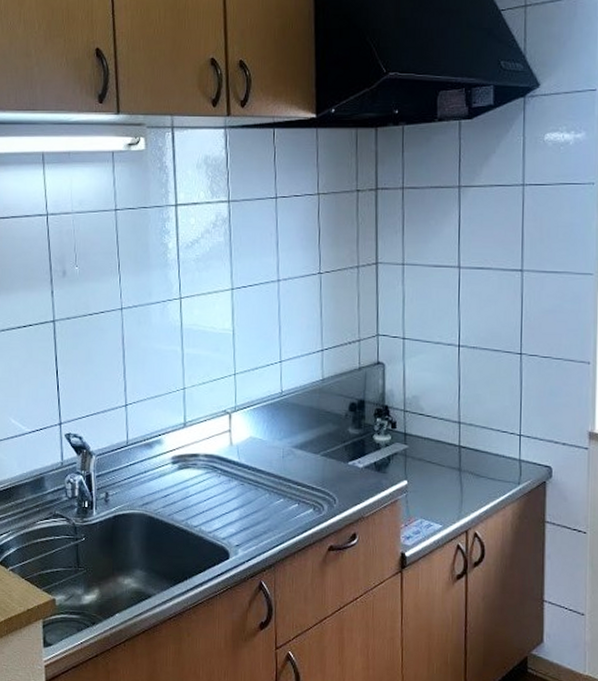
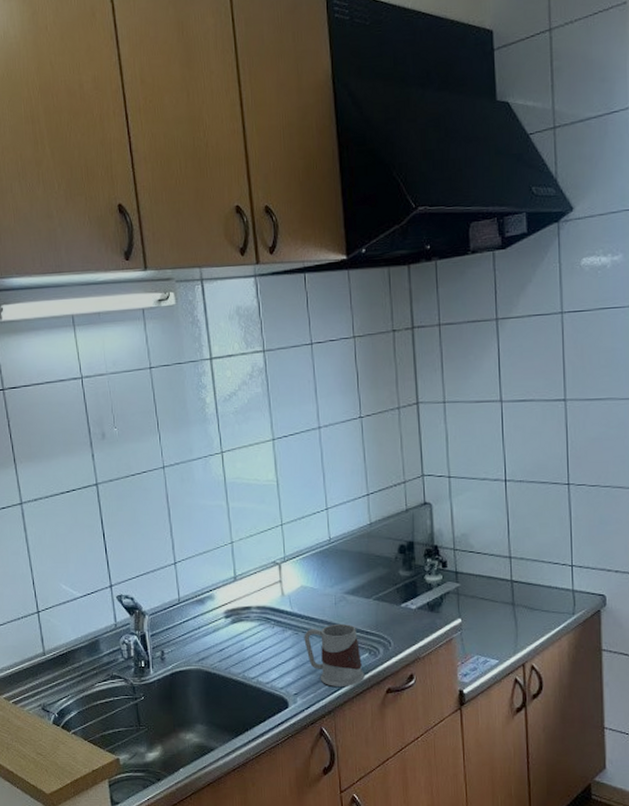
mug: none [249,478,308,541] -> present [304,624,365,687]

